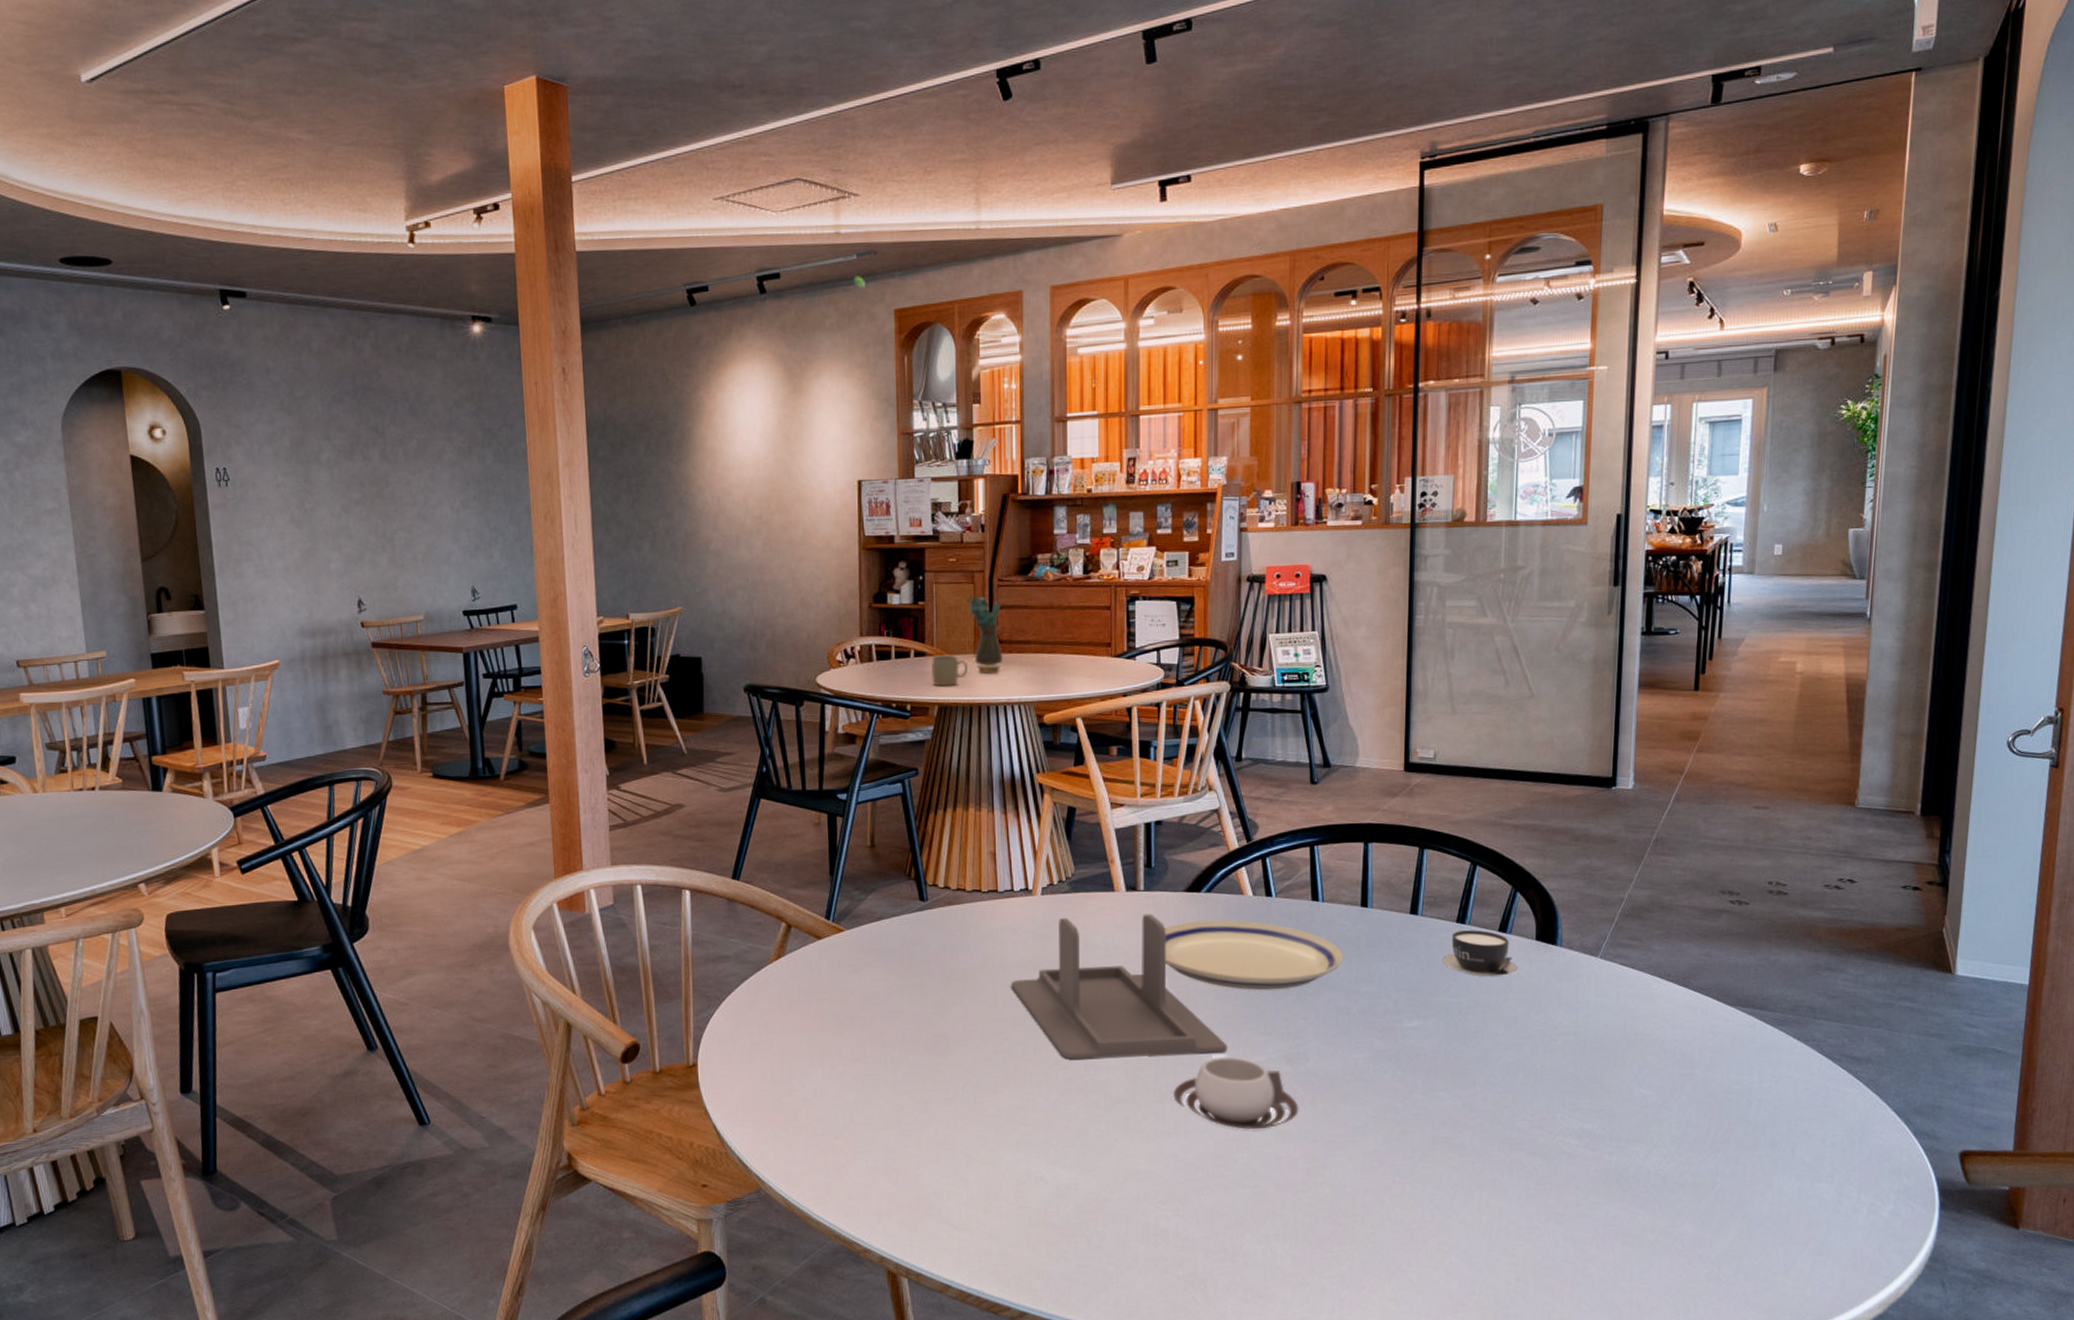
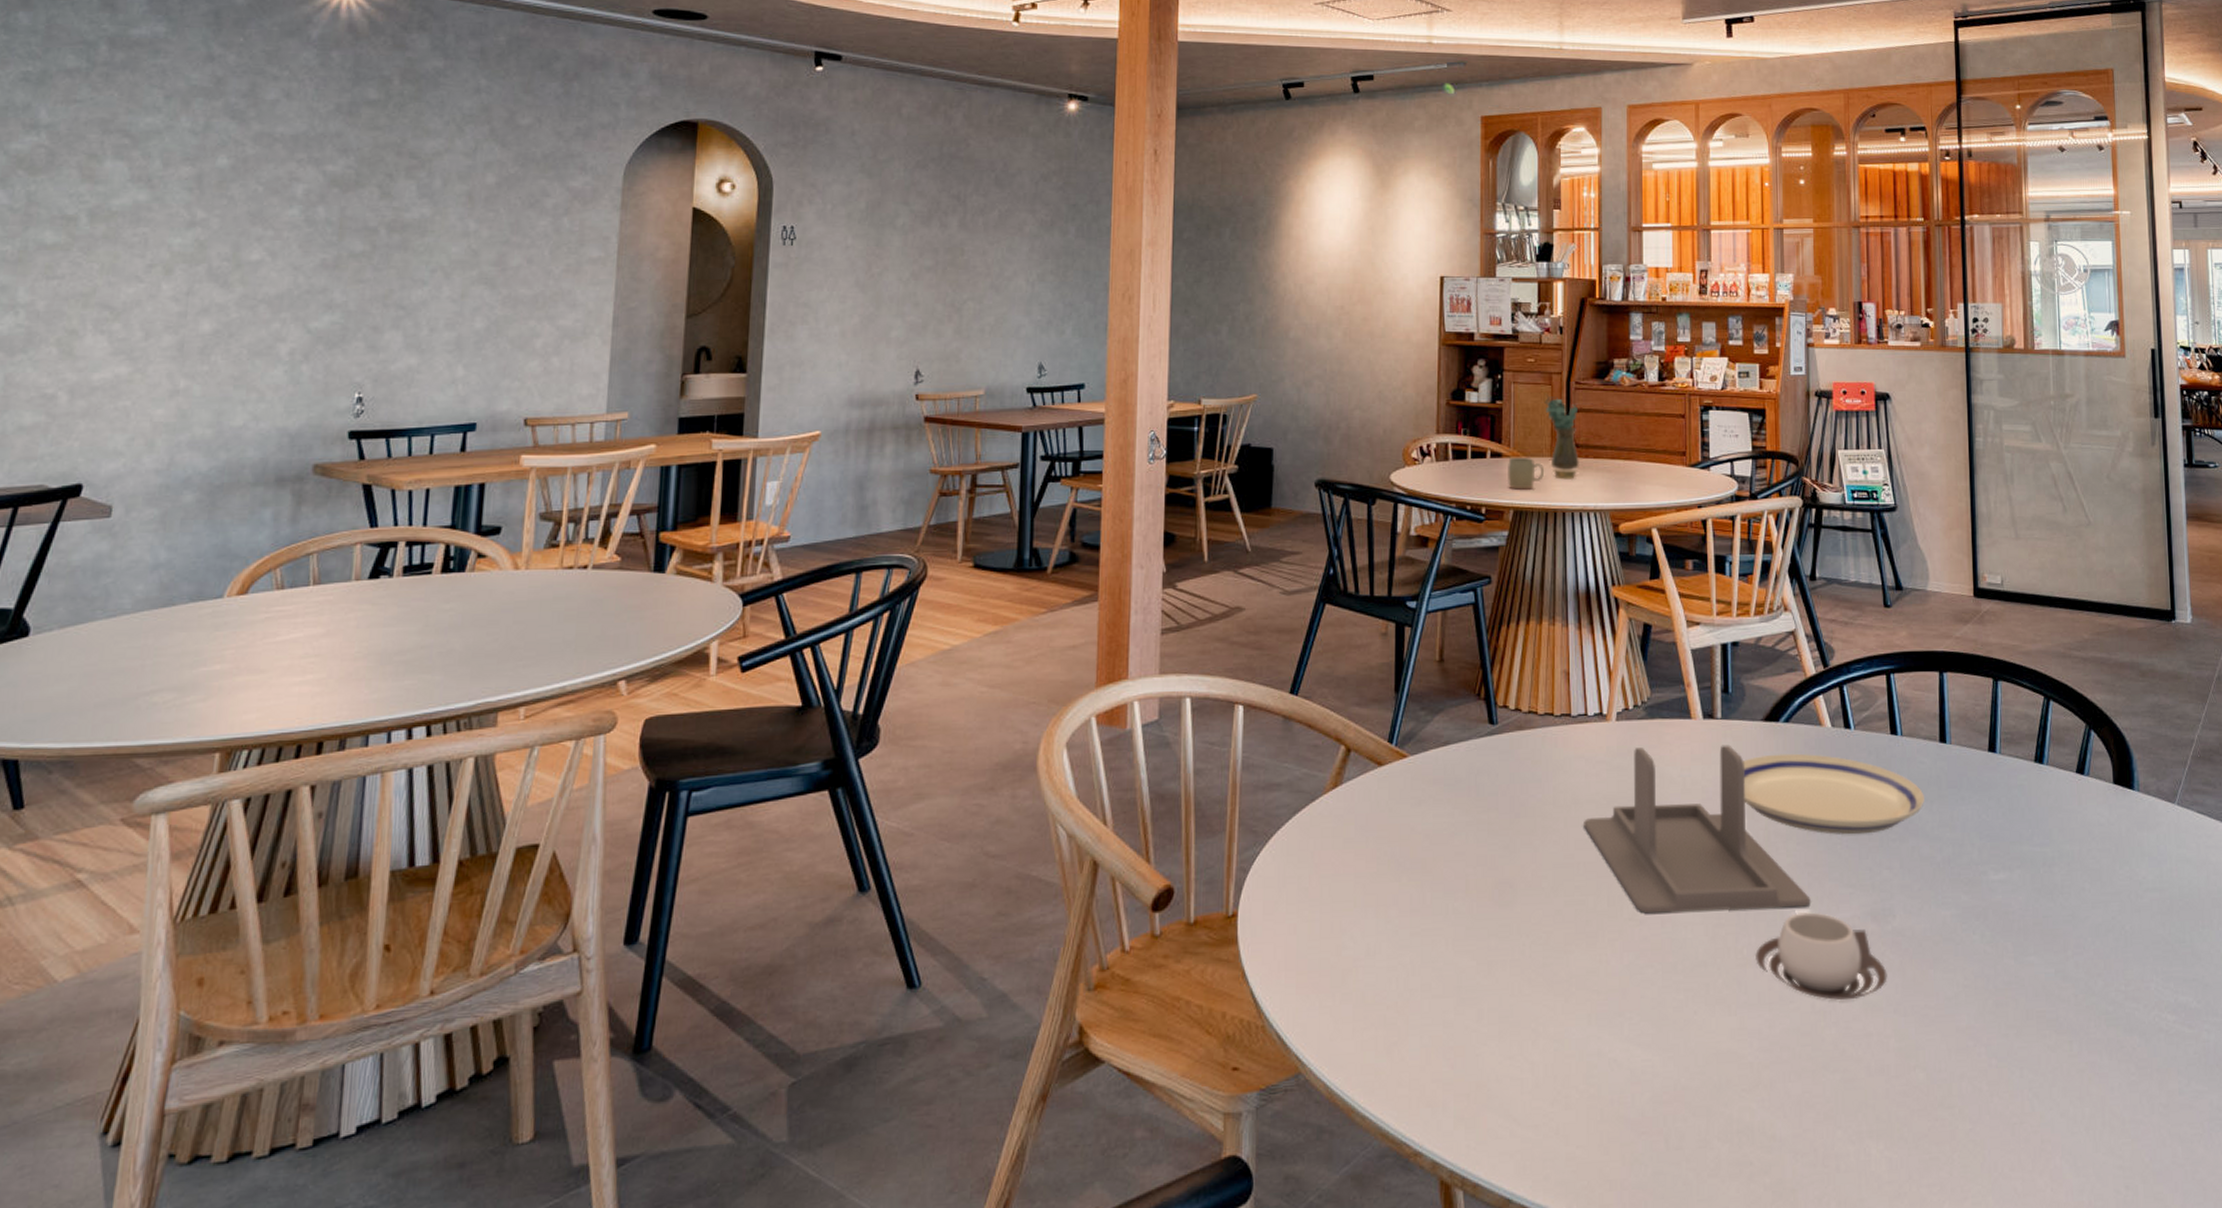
teacup: present [1442,930,1518,977] -> none [2023,771,2099,824]

